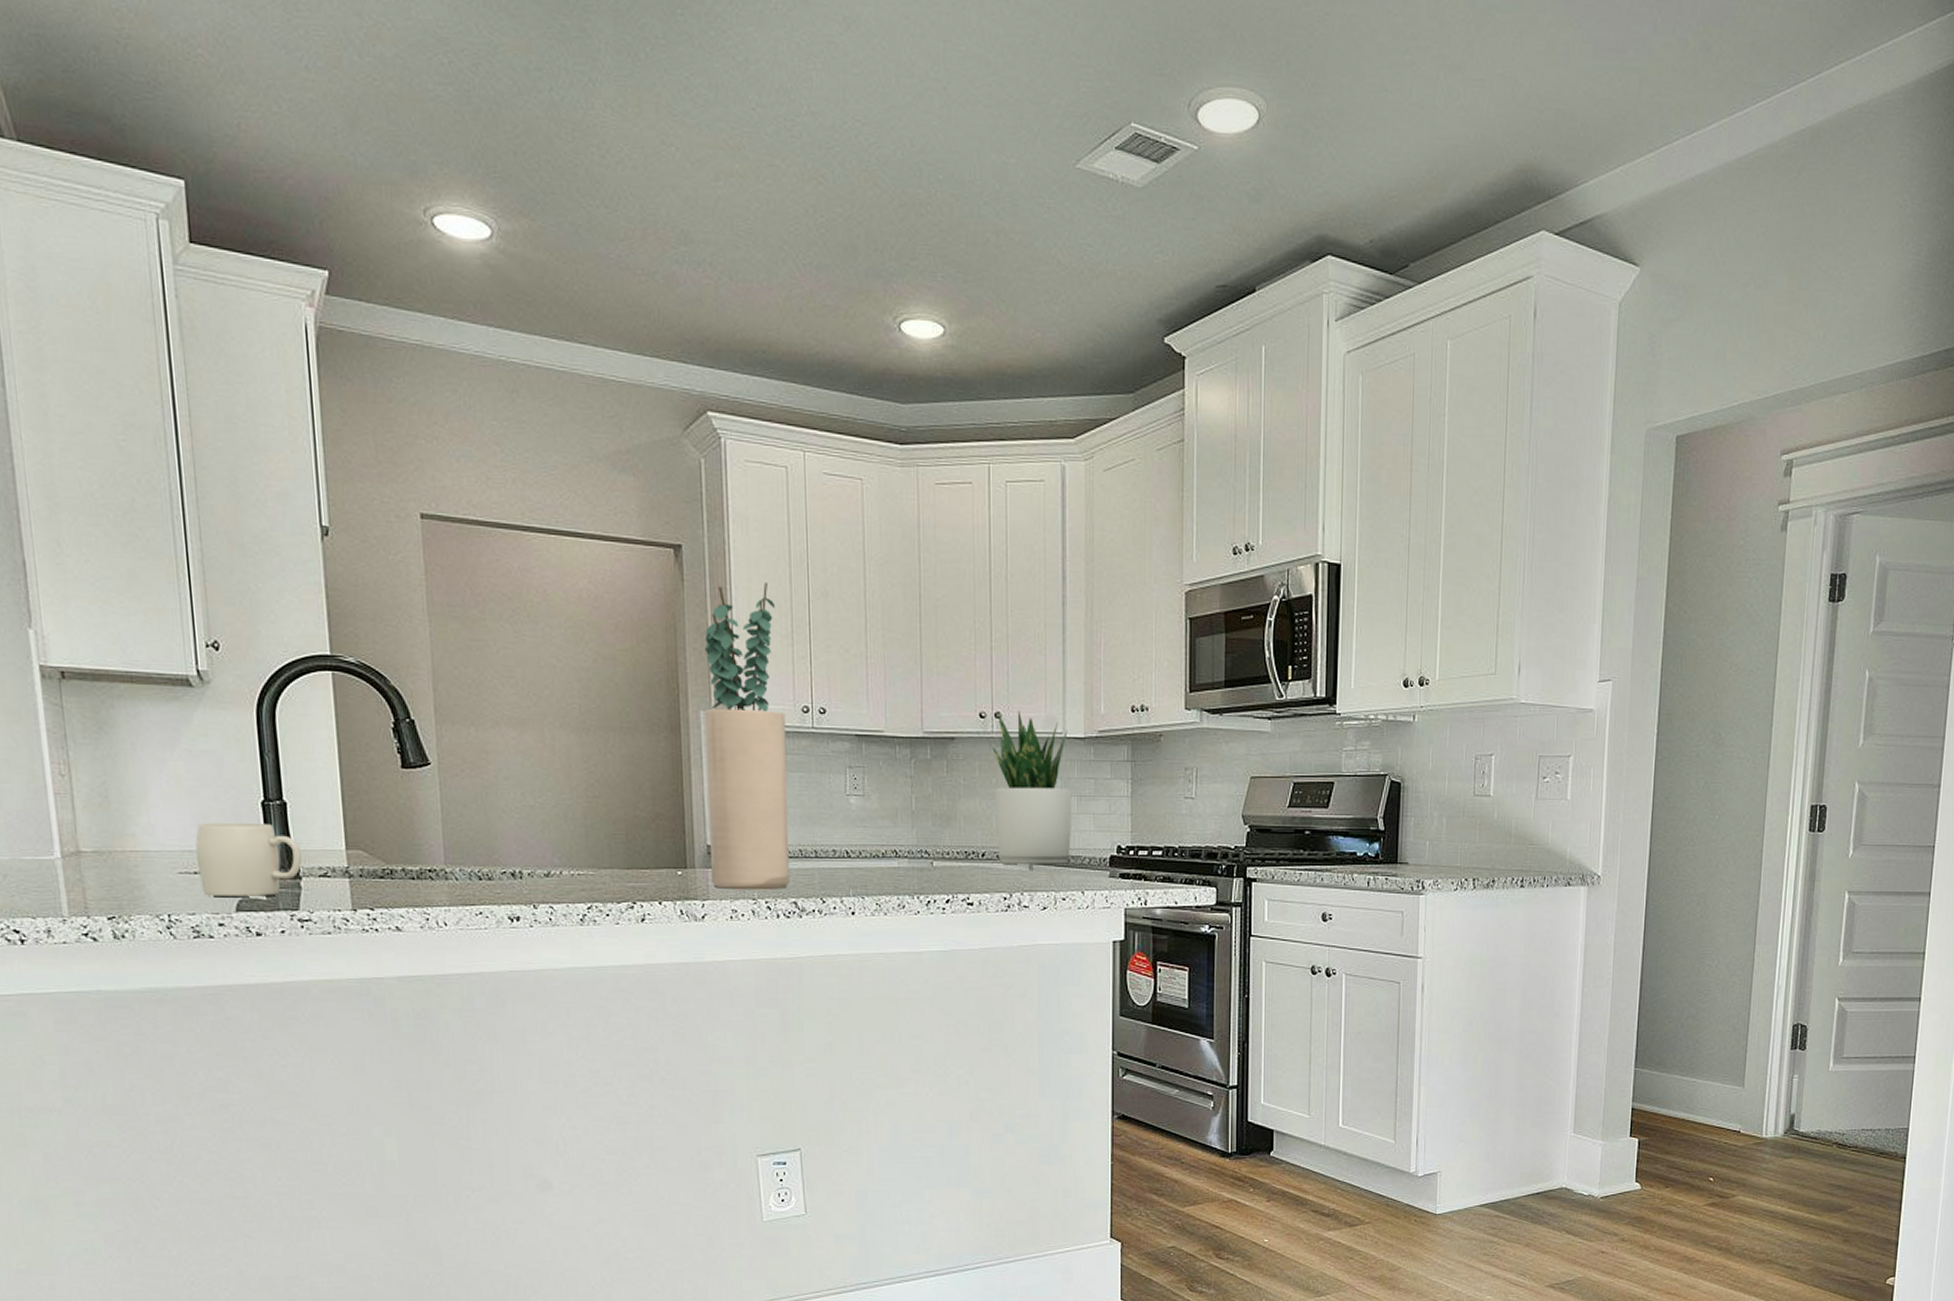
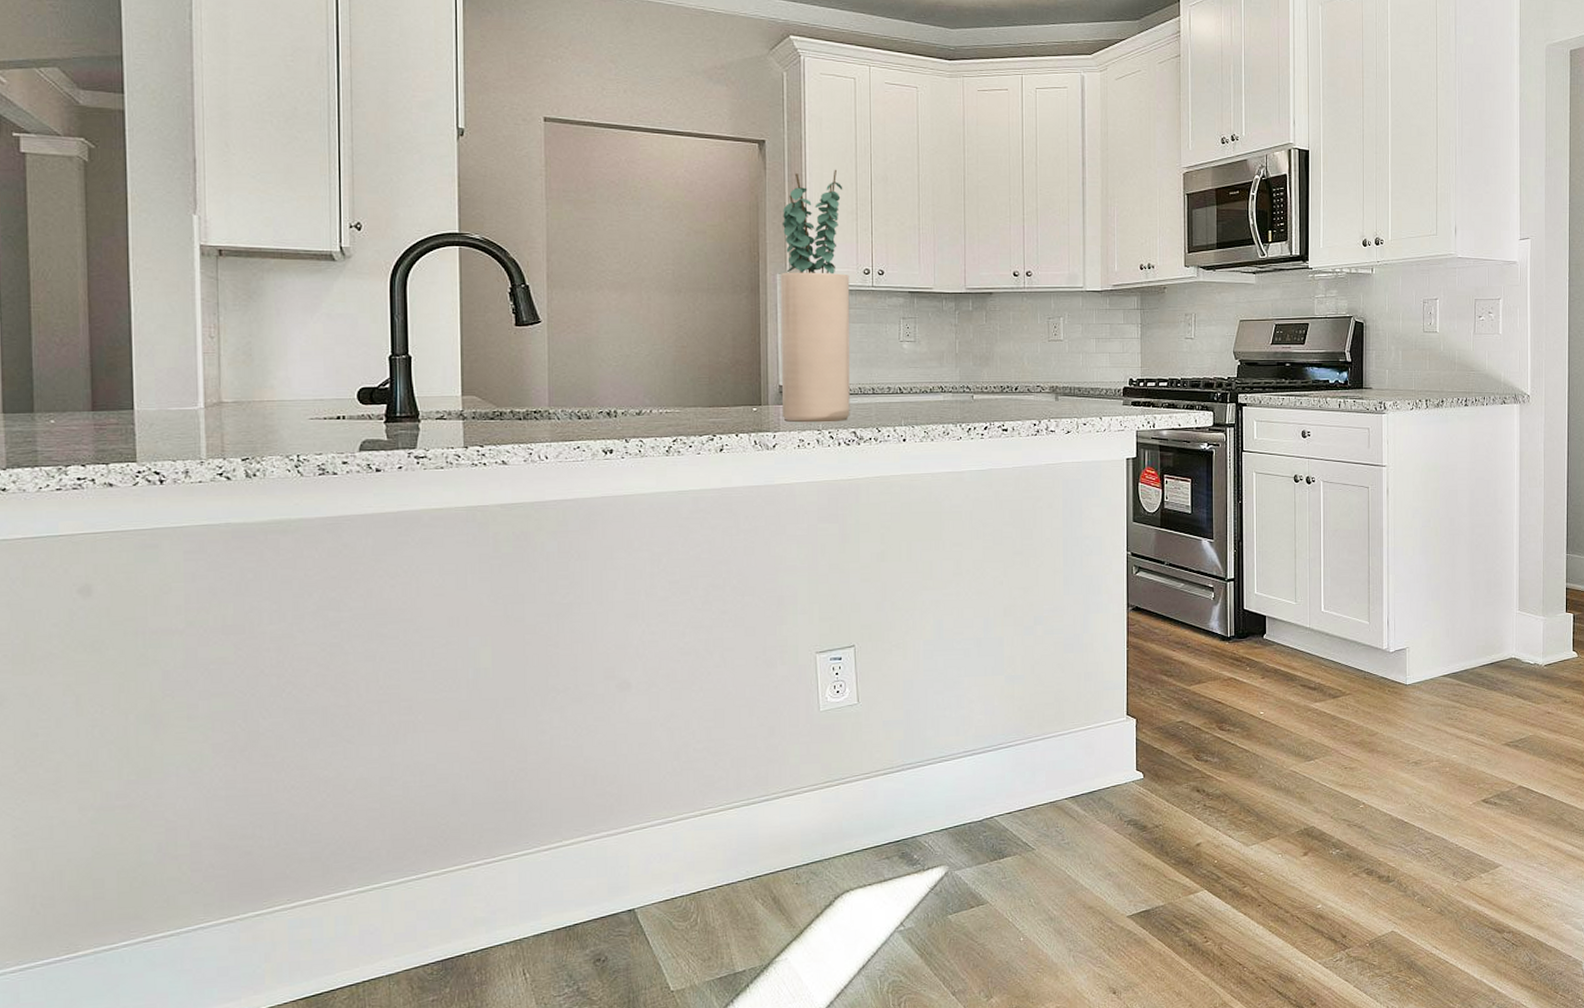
mug: present [195,822,302,896] -> none [327,374,422,438]
planter: present [991,710,1071,865] -> none [1023,269,1091,397]

